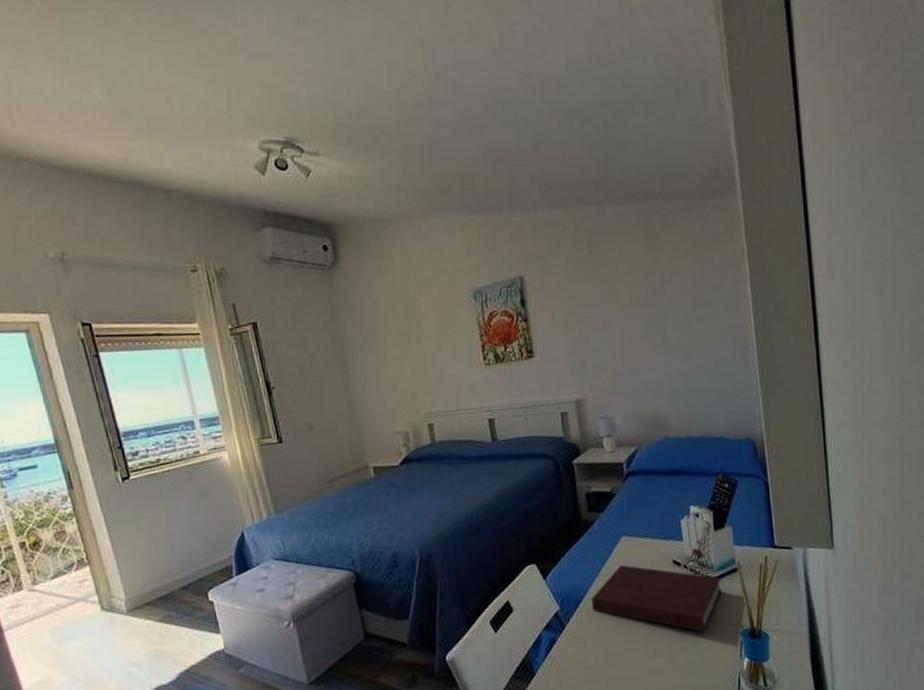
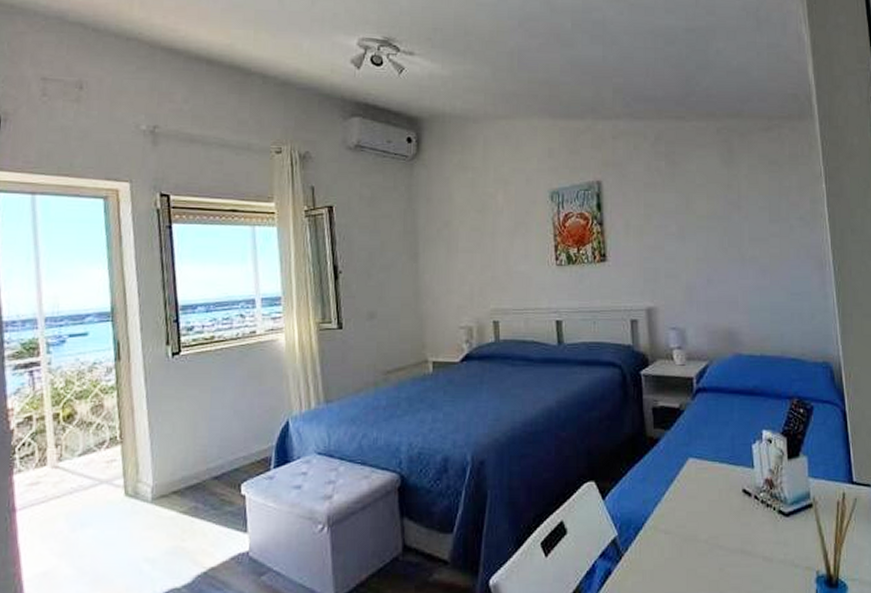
notebook: present [591,565,722,633] -> none [652,490,795,576]

